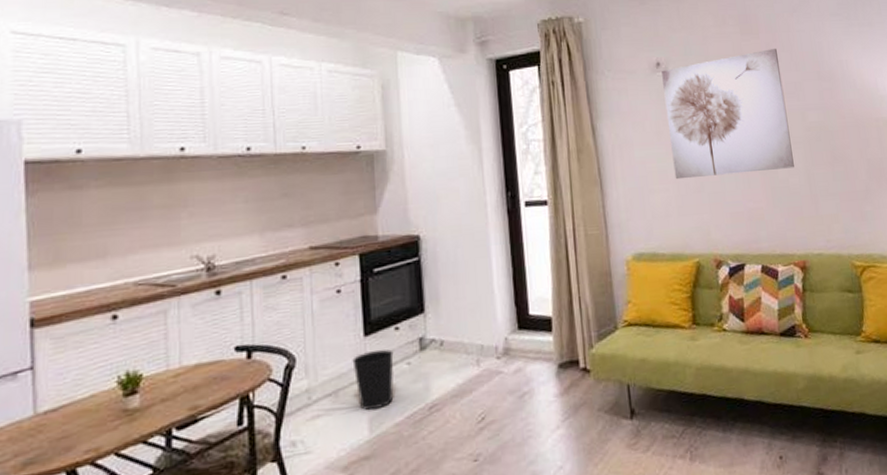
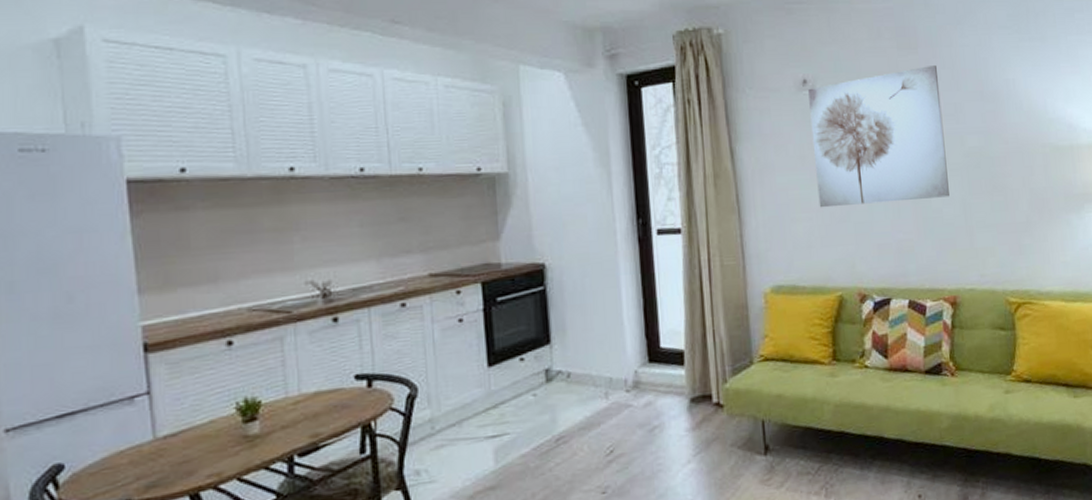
wastebasket: present [352,349,395,410] -> none [476,380,520,441]

